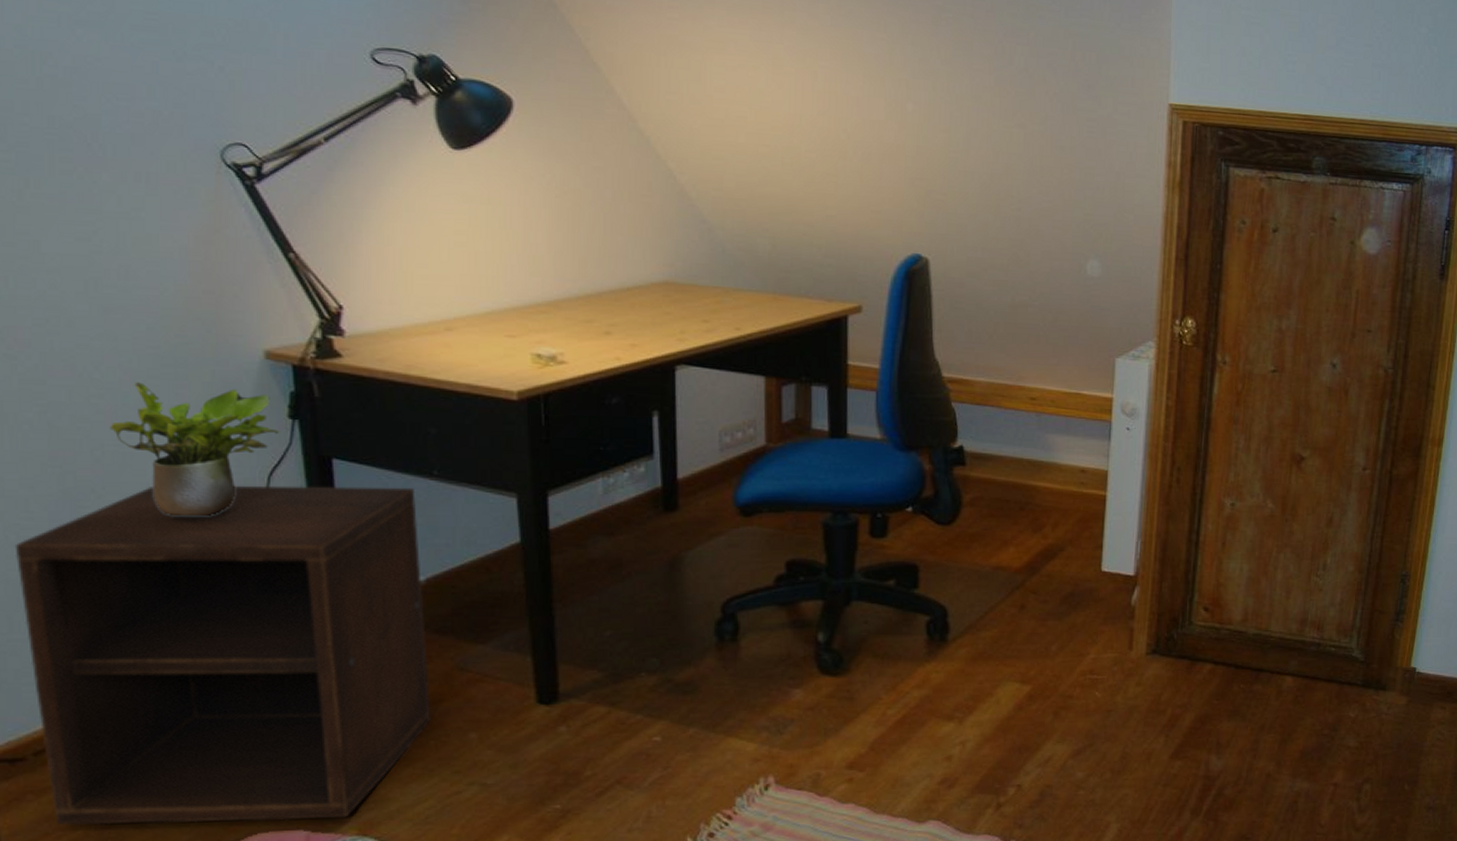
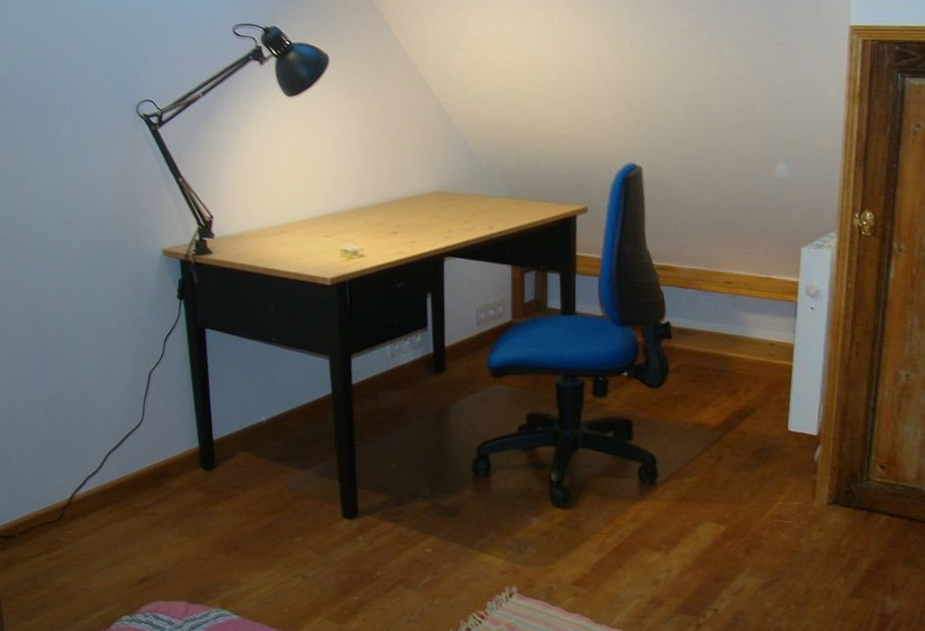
nightstand: present [14,485,432,826] -> none [10,347,270,595]
potted plant: present [110,382,280,517] -> none [67,273,172,370]

